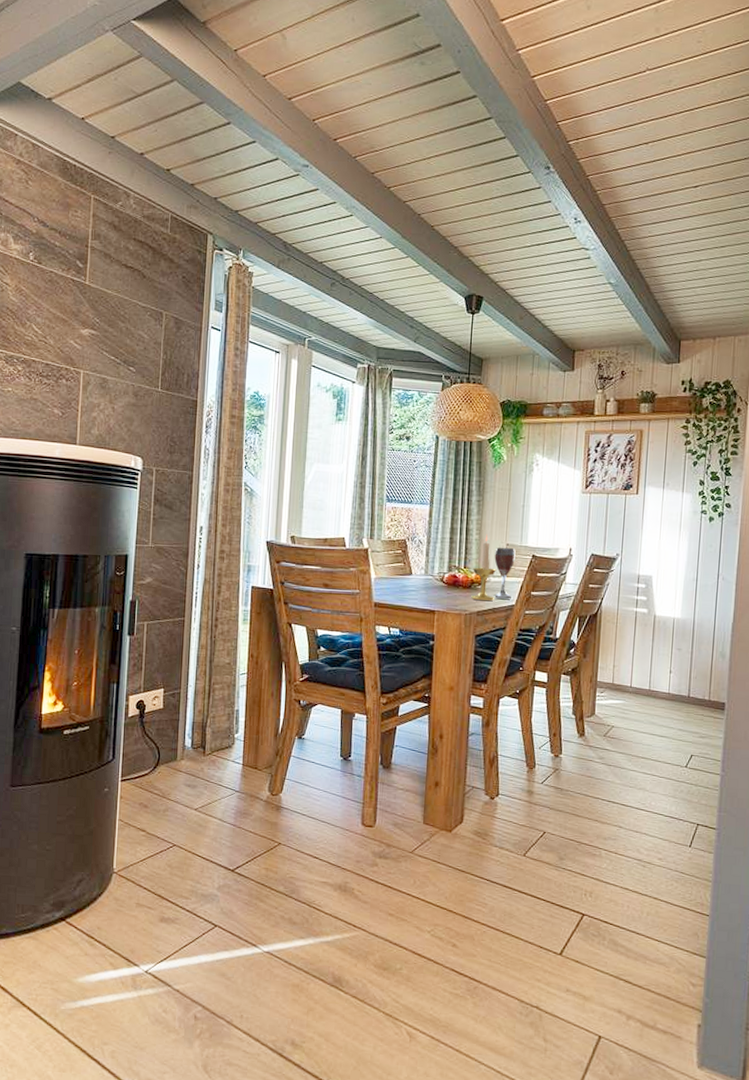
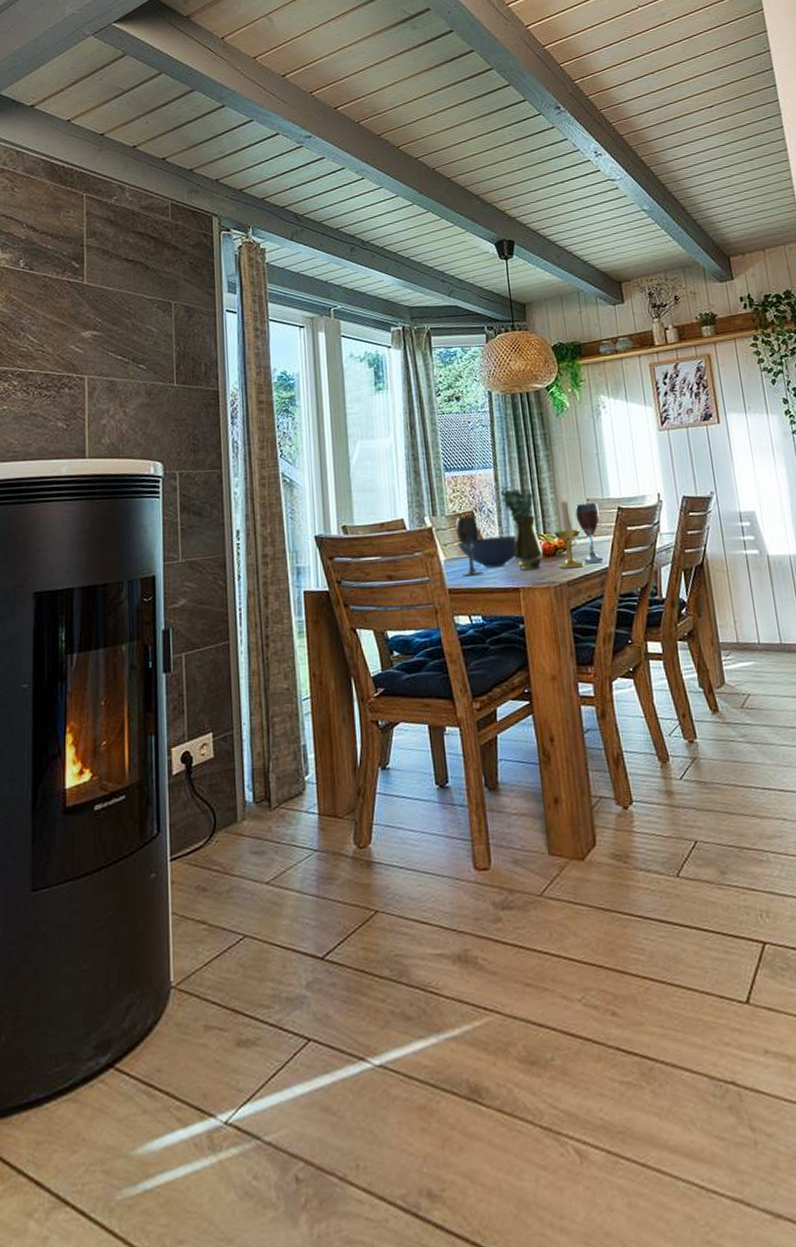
wine glass: none [387,543,410,595] -> present [455,515,483,577]
bowl: none [388,564,440,590] -> present [458,535,517,568]
vase: none [431,521,461,597] -> present [500,485,543,570]

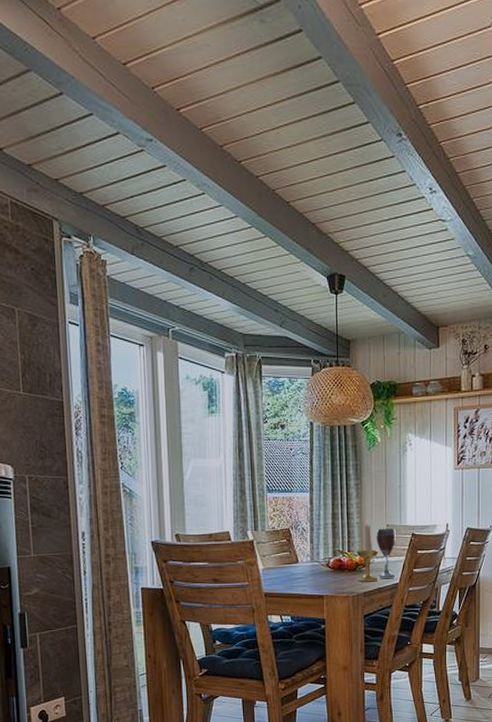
wine glass: present [455,515,483,577] -> none [273,532,295,583]
bowl: present [458,535,517,568] -> none [275,552,325,577]
vase: present [500,485,543,570] -> none [314,508,345,581]

